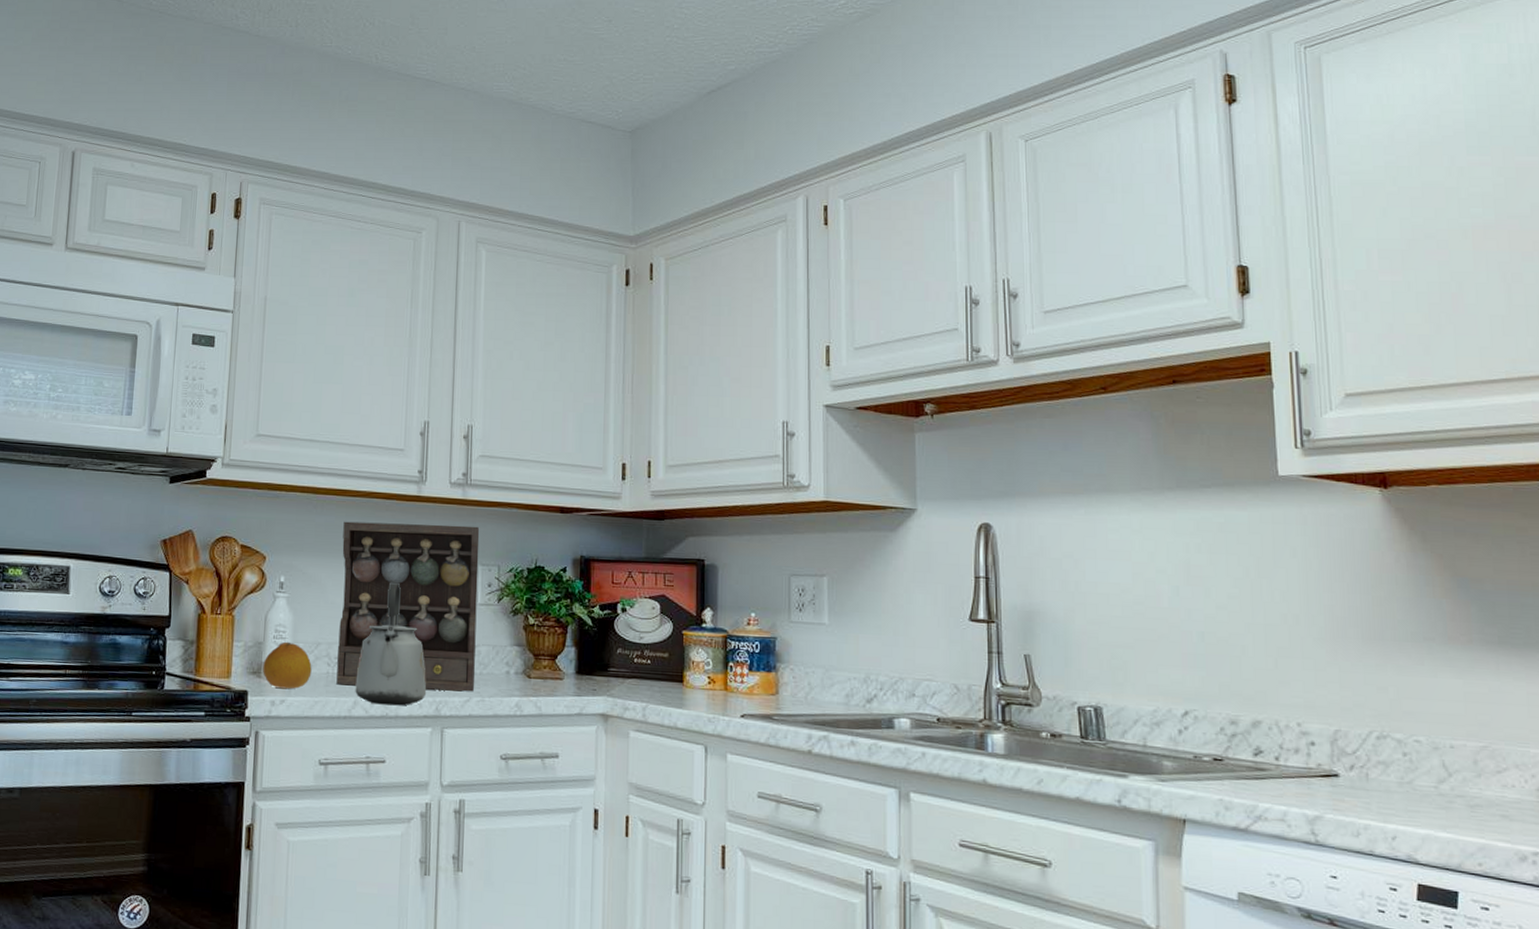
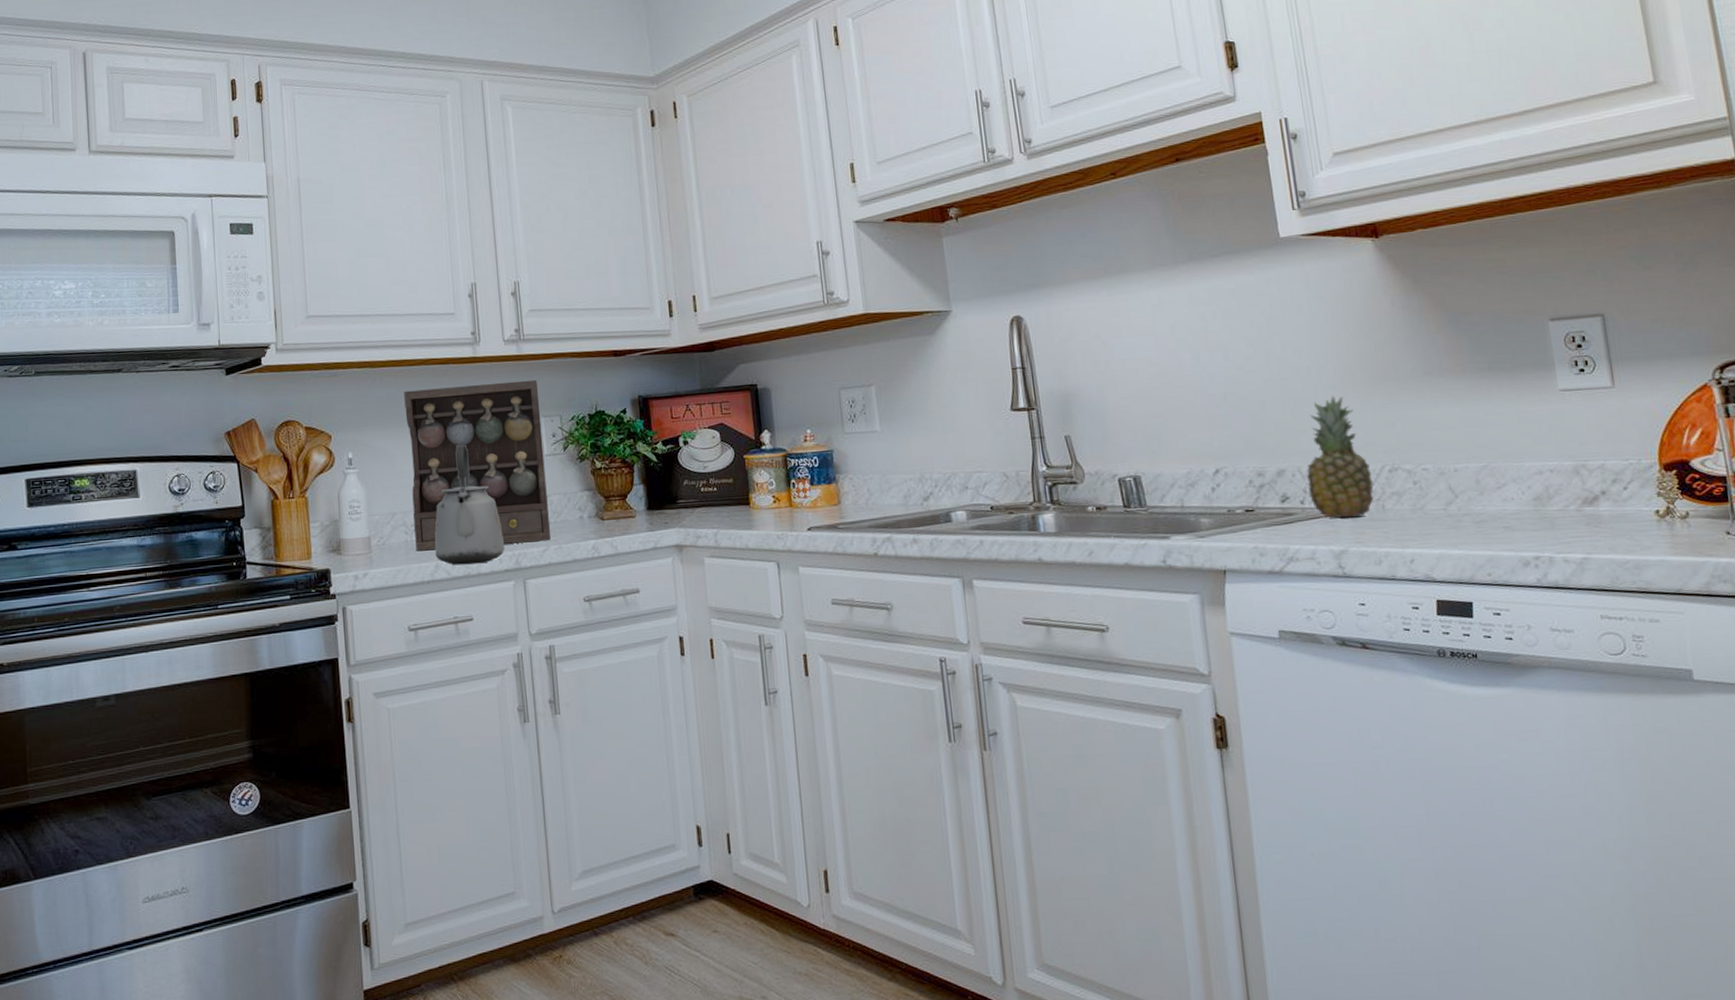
fruit: present [263,641,312,690] -> none [342,516,391,563]
fruit: none [1283,649,1358,783] -> present [1306,395,1374,518]

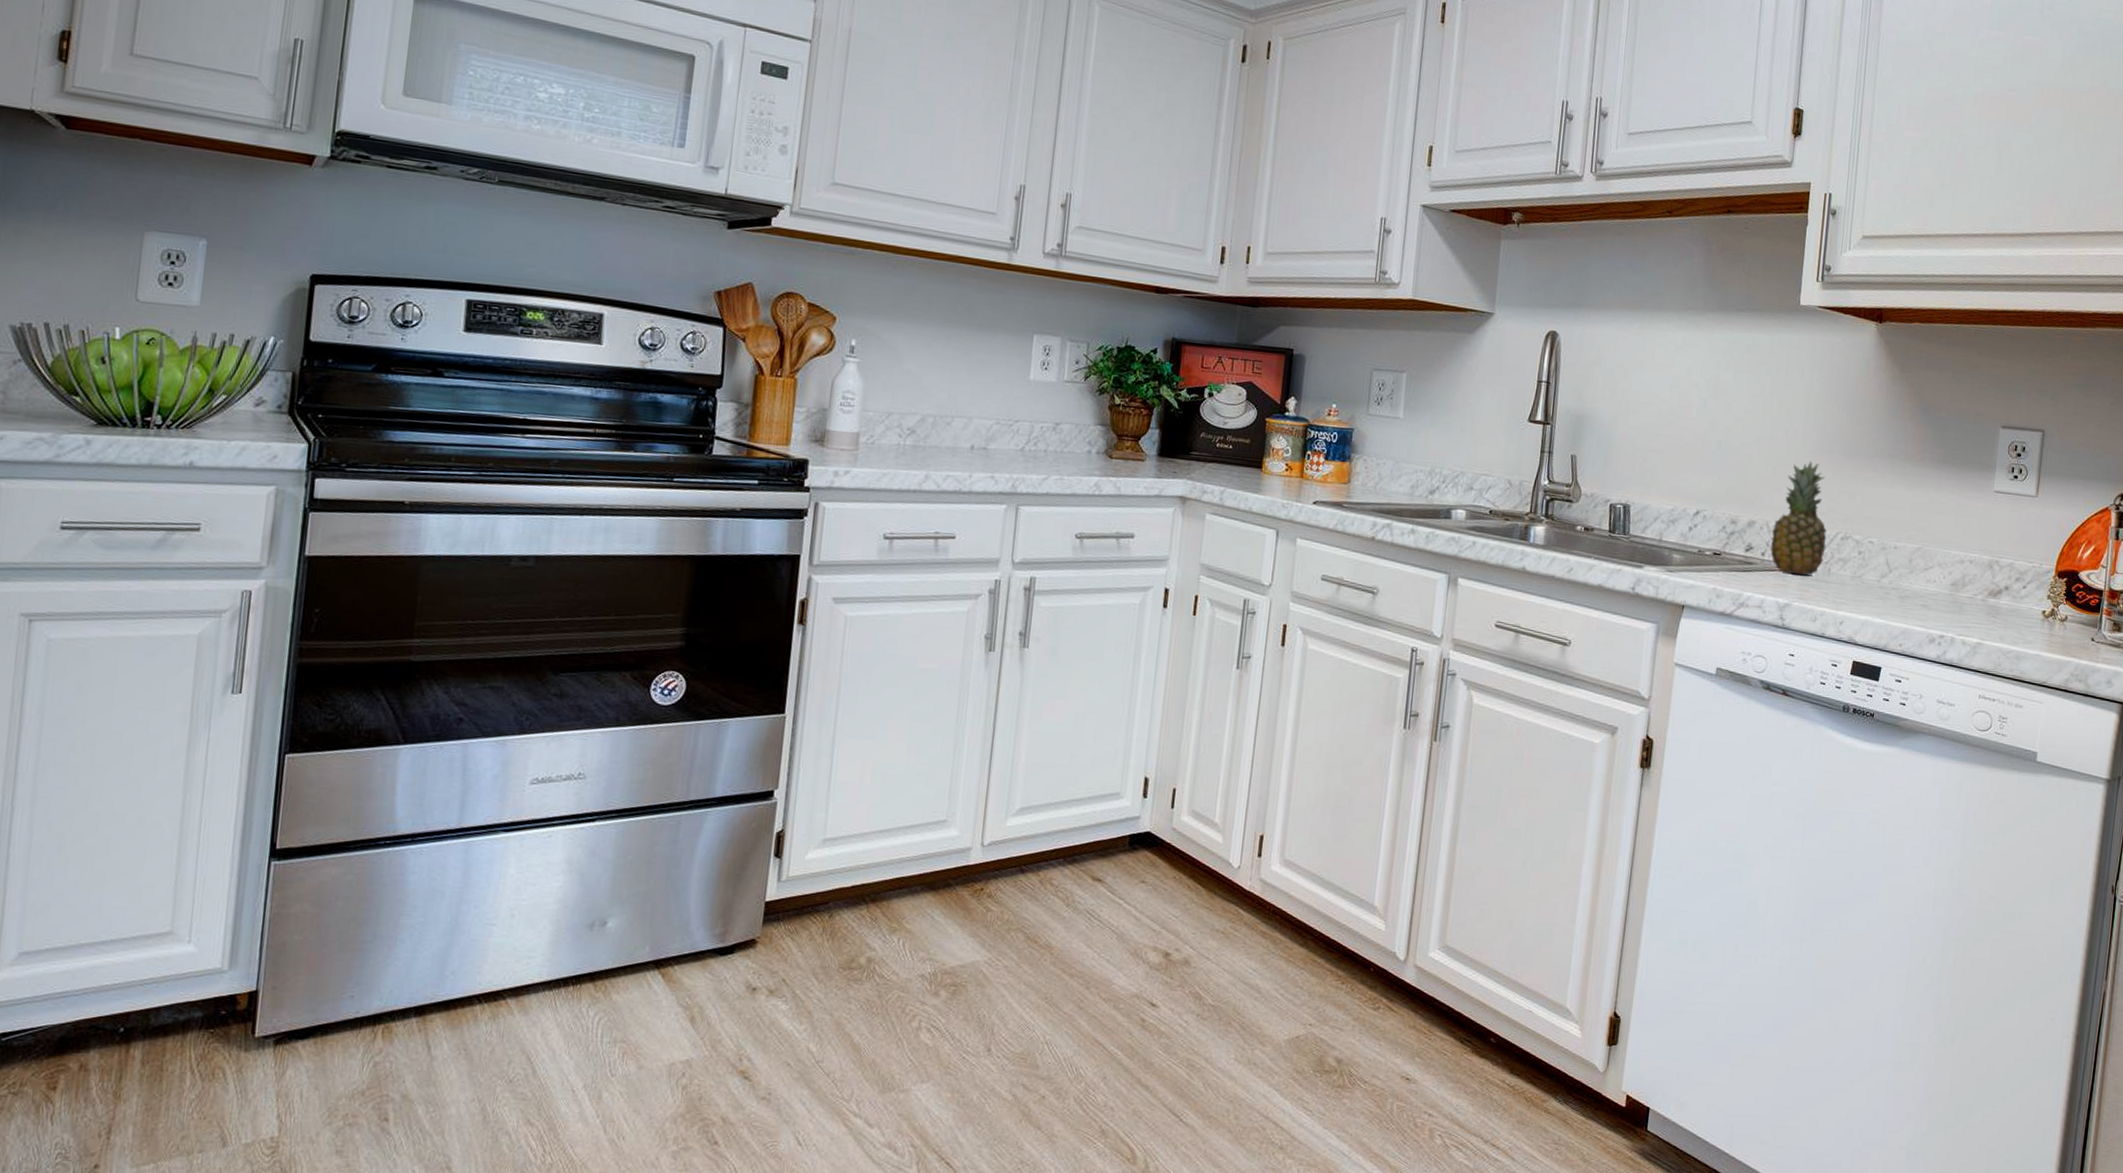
spice rack: present [404,379,551,551] -> none [907,285,1071,470]
kettle: present [434,444,505,565] -> none [927,353,1004,481]

